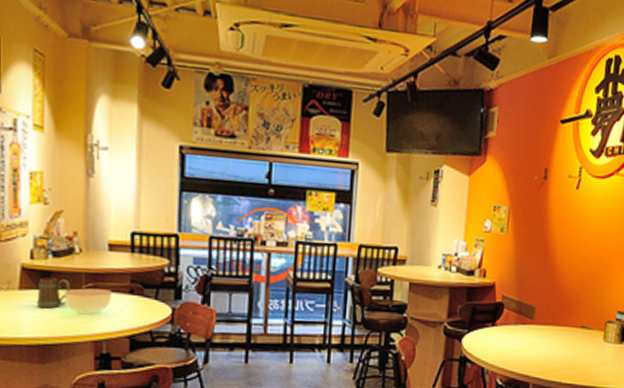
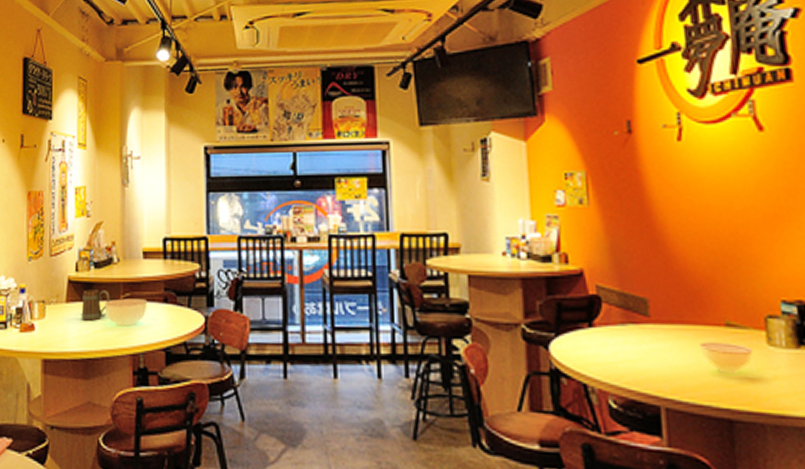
bowl: none [562,338,594,361] -> present [700,341,753,375]

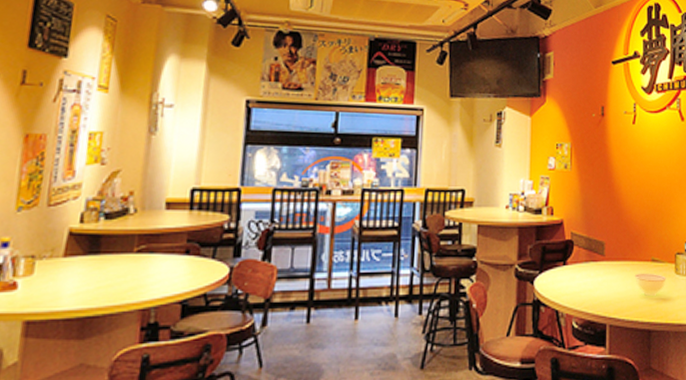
beer mug: present [81,289,110,321] -> none [81,242,121,276]
bowl: present [105,299,148,327] -> none [113,251,166,280]

